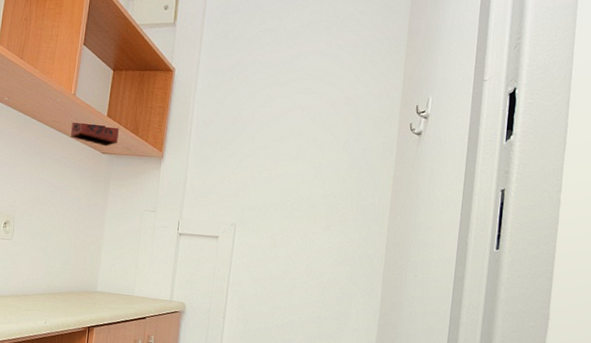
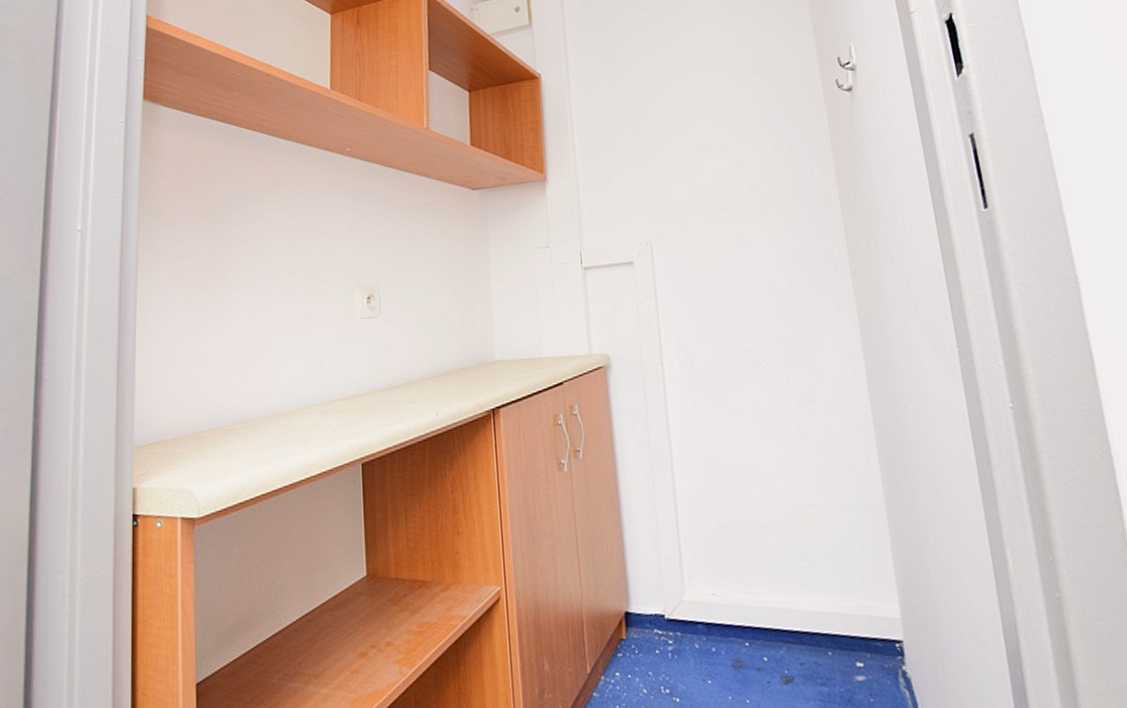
decorative box: present [70,121,119,147] -> none [429,154,488,181]

